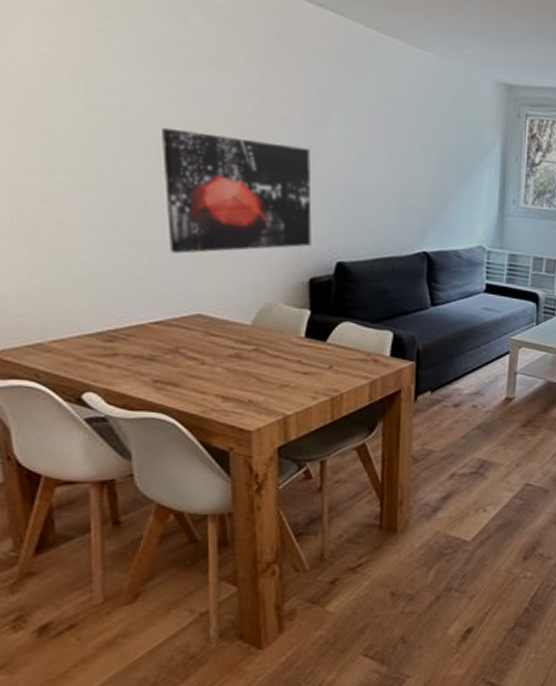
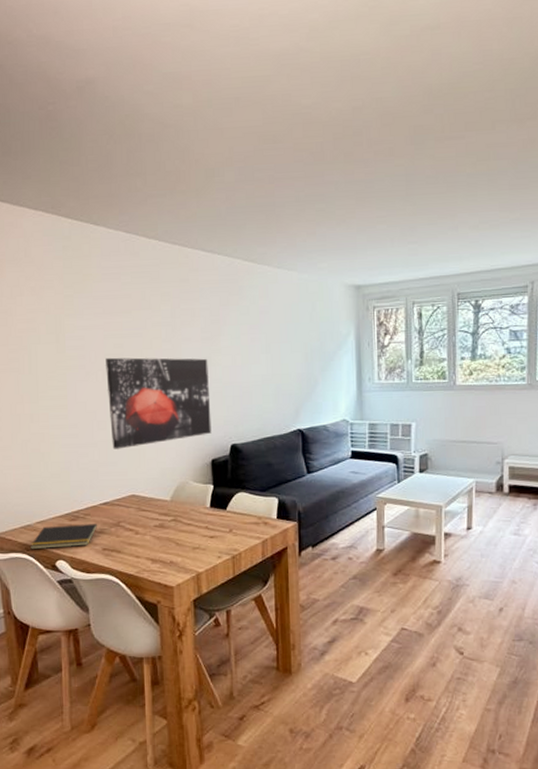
notepad: none [41,347,147,377] -> present [29,524,98,550]

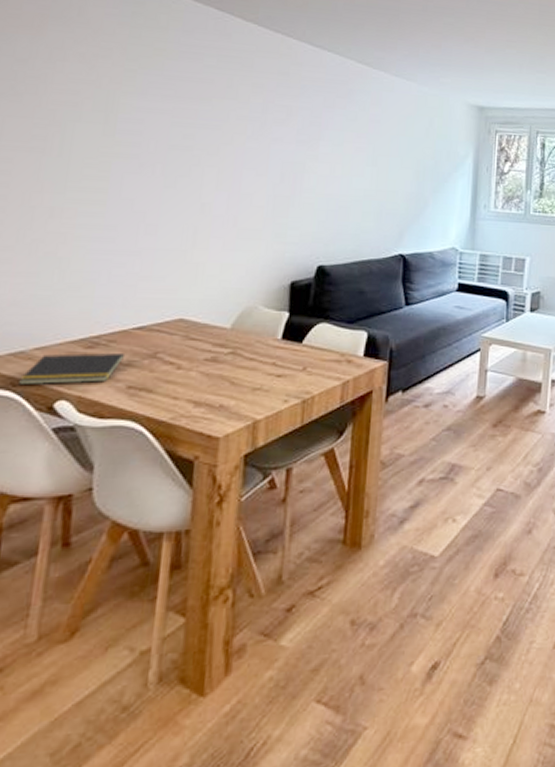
wall art: present [106,357,212,449] -> none [161,149,301,261]

